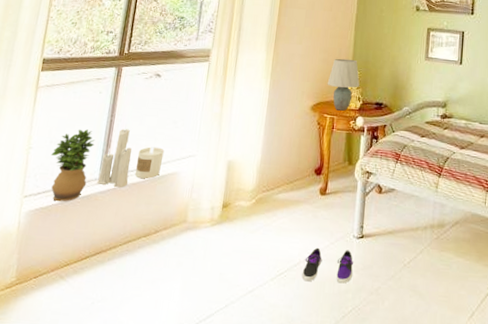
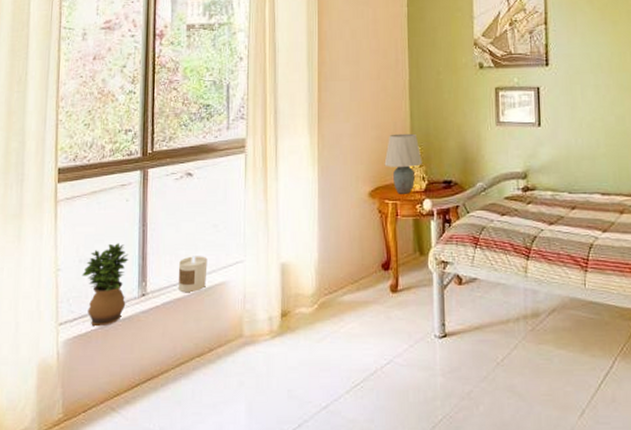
candle: present [96,123,132,189] -> none [136,232,172,306]
shoe: present [302,247,353,284] -> none [381,352,438,390]

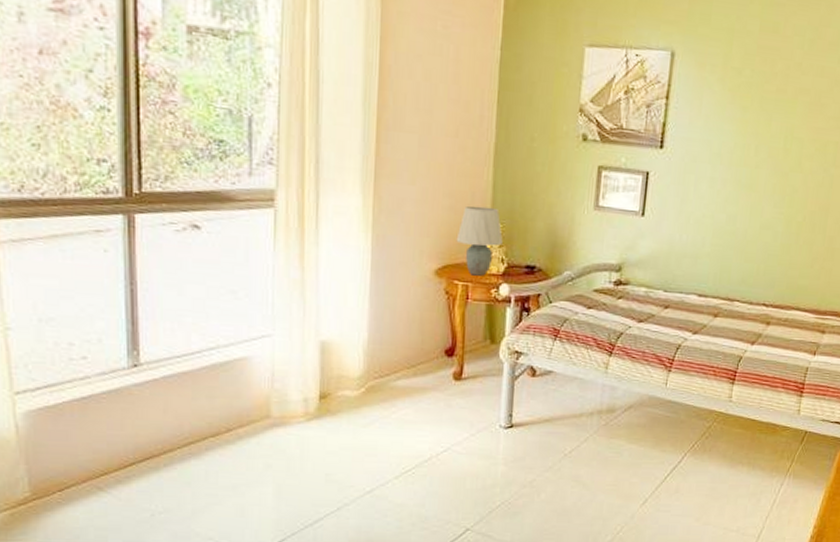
potted plant: present [82,243,129,327] -> none [44,302,112,399]
candle: present [179,254,208,293] -> none [184,323,223,367]

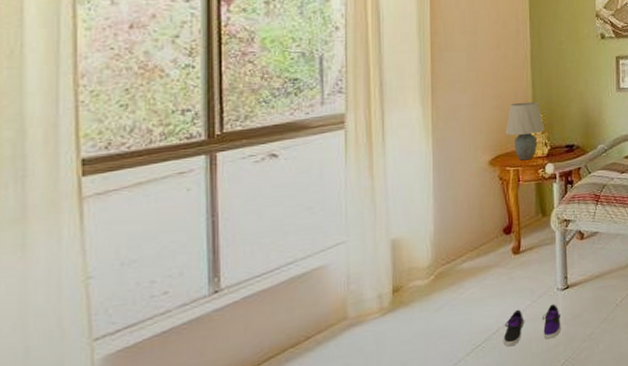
shoe: none [435,440,501,478] -> present [503,304,561,346]

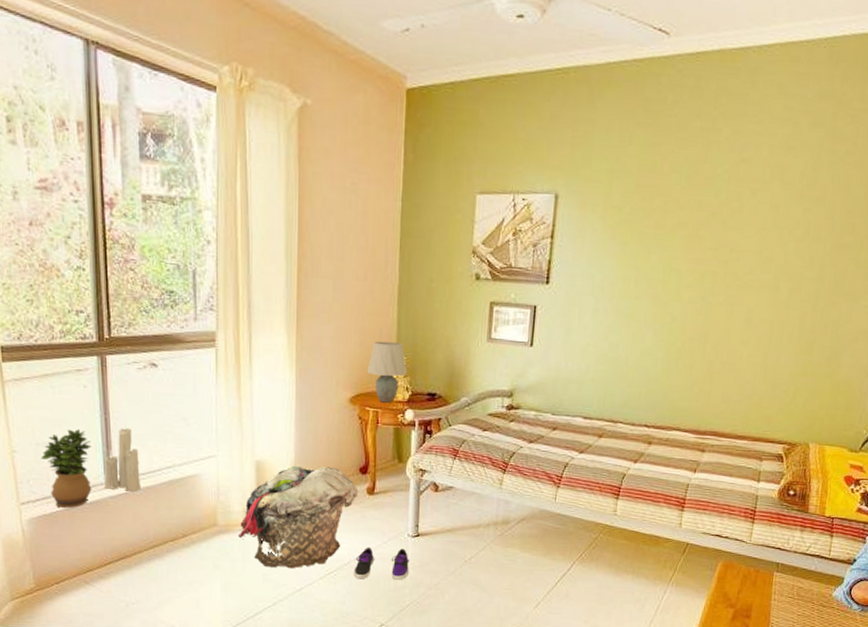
potted plant: none [125,238,194,336] -> present [41,429,92,509]
candle: none [206,221,255,302] -> present [103,421,142,493]
laundry basket: none [371,232,504,355] -> present [237,465,359,569]

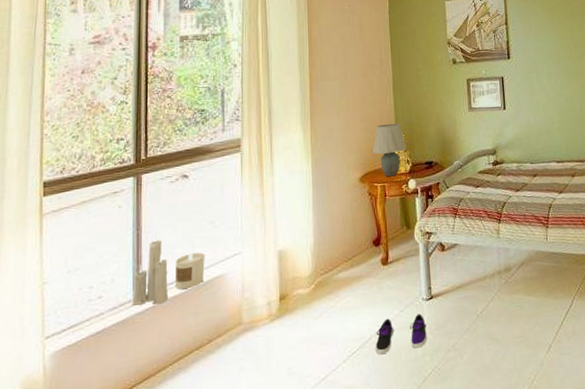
potted plant: present [41,429,92,509] -> none [71,249,122,335]
candle: none [147,446,178,483] -> present [176,252,205,290]
laundry basket: present [237,465,359,569] -> none [262,244,374,360]

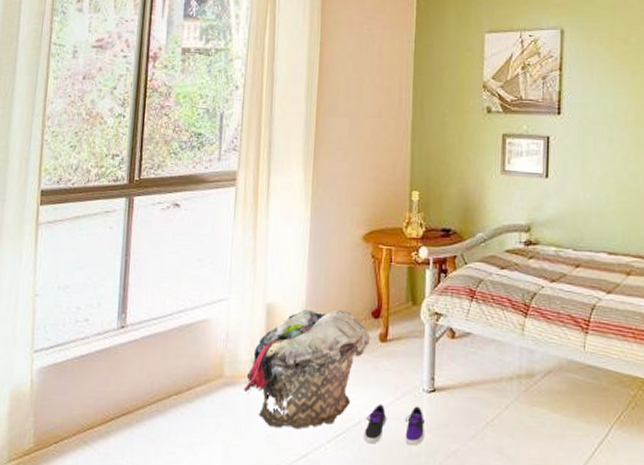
candle: present [131,234,169,306] -> none [115,263,153,340]
candle: present [176,252,205,290] -> none [159,288,191,328]
laundry basket: none [262,244,374,360] -> present [243,309,371,430]
table lamp: present [372,123,406,177] -> none [380,176,421,240]

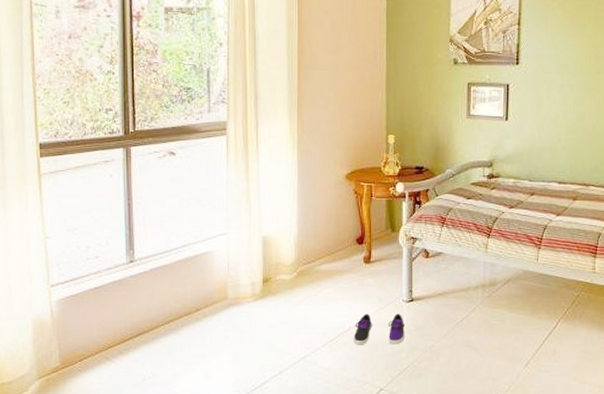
laundry basket: present [243,309,371,430] -> none [246,239,356,338]

